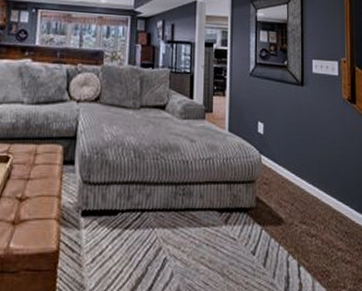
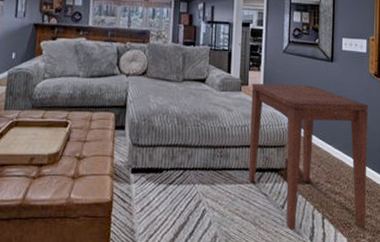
side table: none [214,110,346,280] -> present [248,83,369,229]

